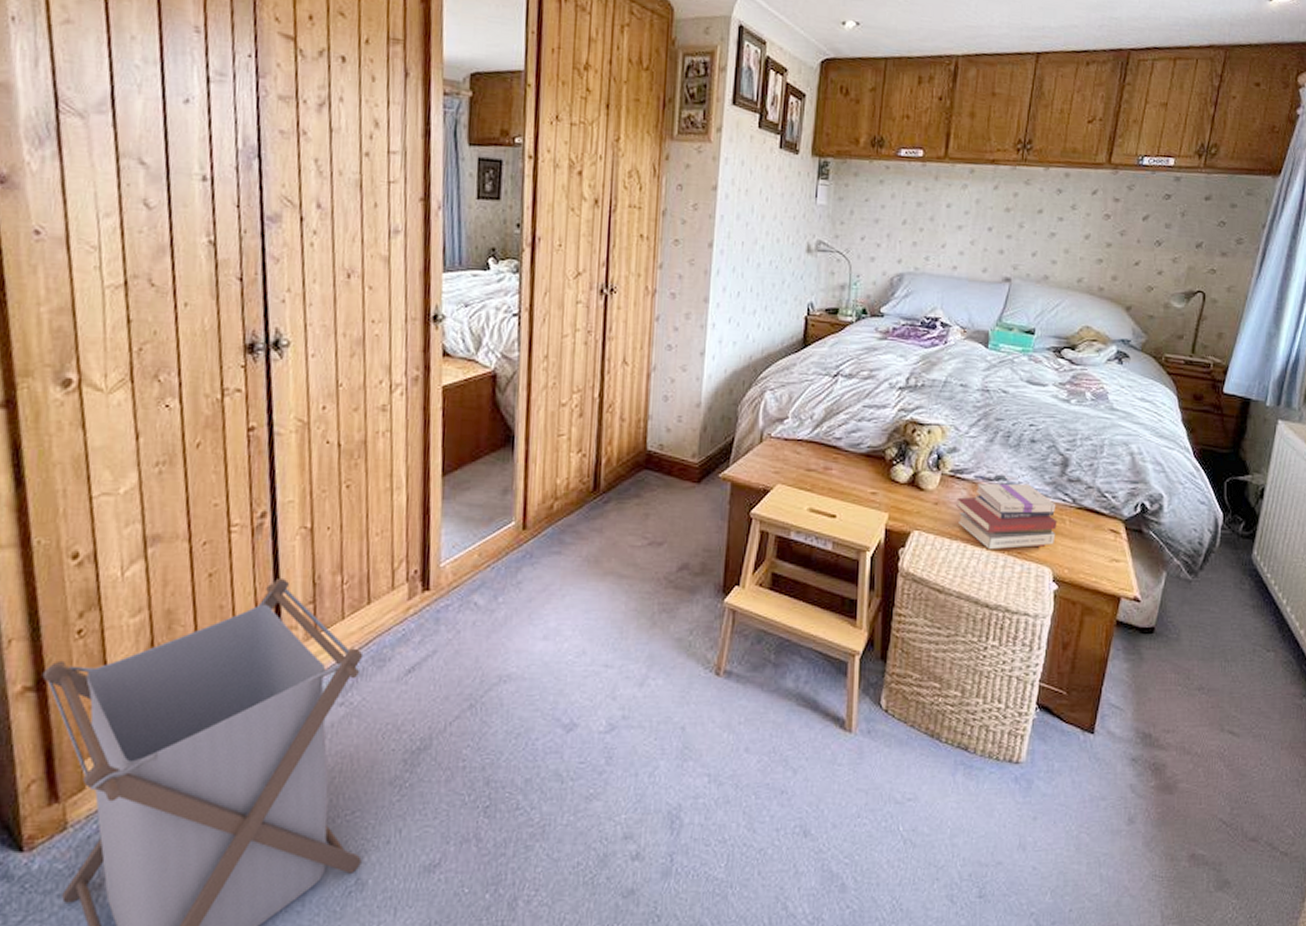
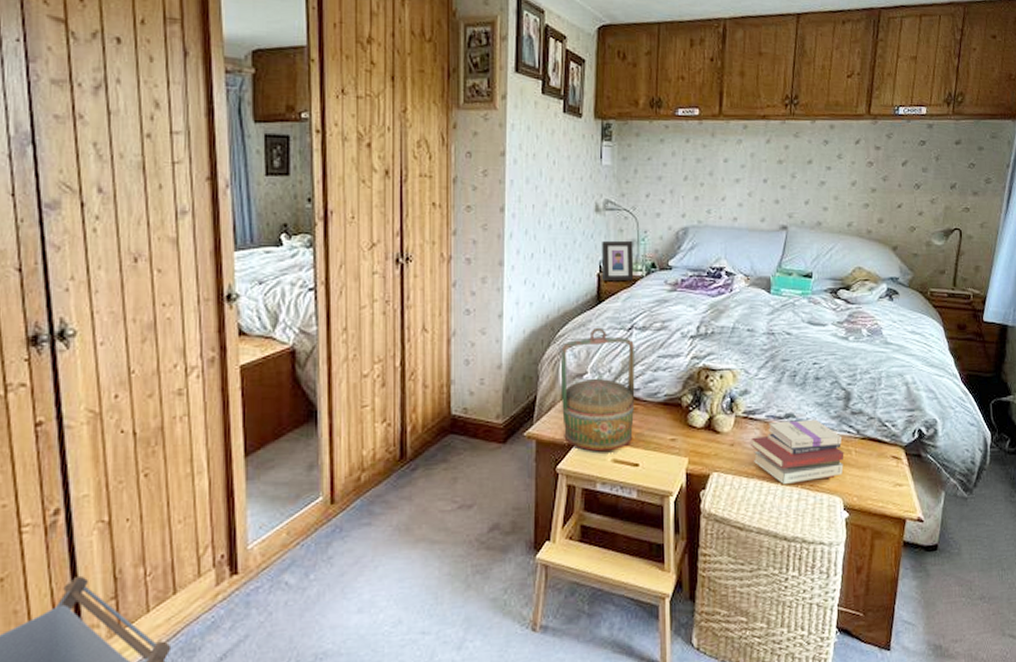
decorative basket: none [760,372,839,501] -> present [561,327,635,453]
picture frame: none [810,283,845,325] -> present [602,240,634,280]

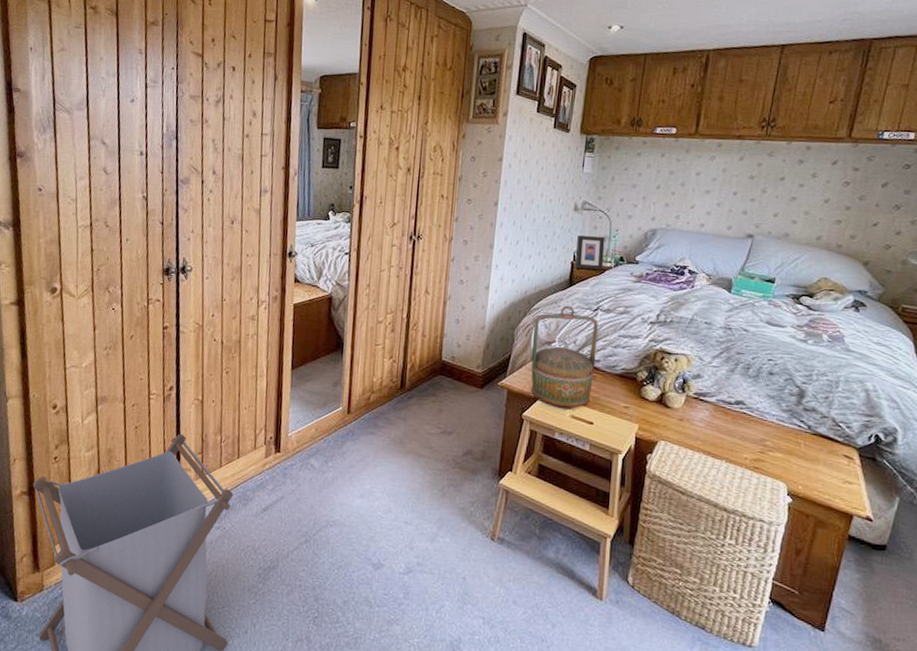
books: present [751,419,844,485] -> none [699,406,793,466]

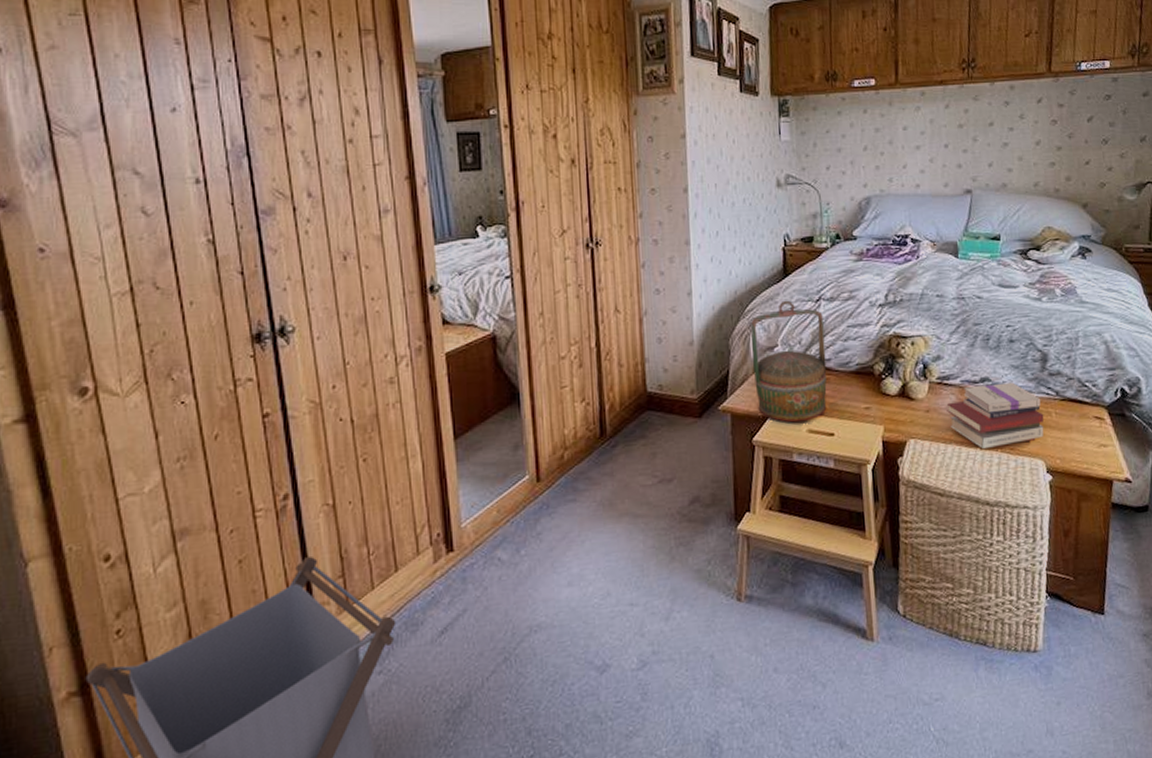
picture frame: present [575,235,605,270] -> none [785,213,819,254]
books: none [699,406,793,466] -> present [946,382,1045,450]

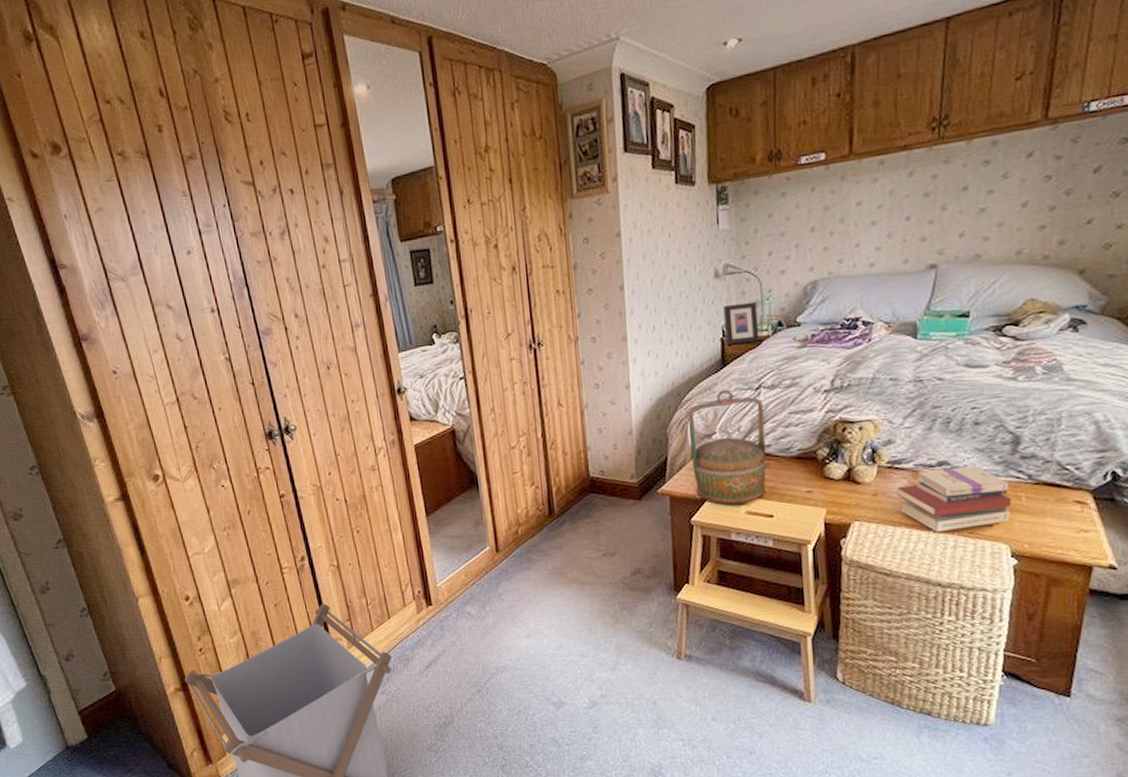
picture frame: none [785,213,819,254] -> present [724,301,760,344]

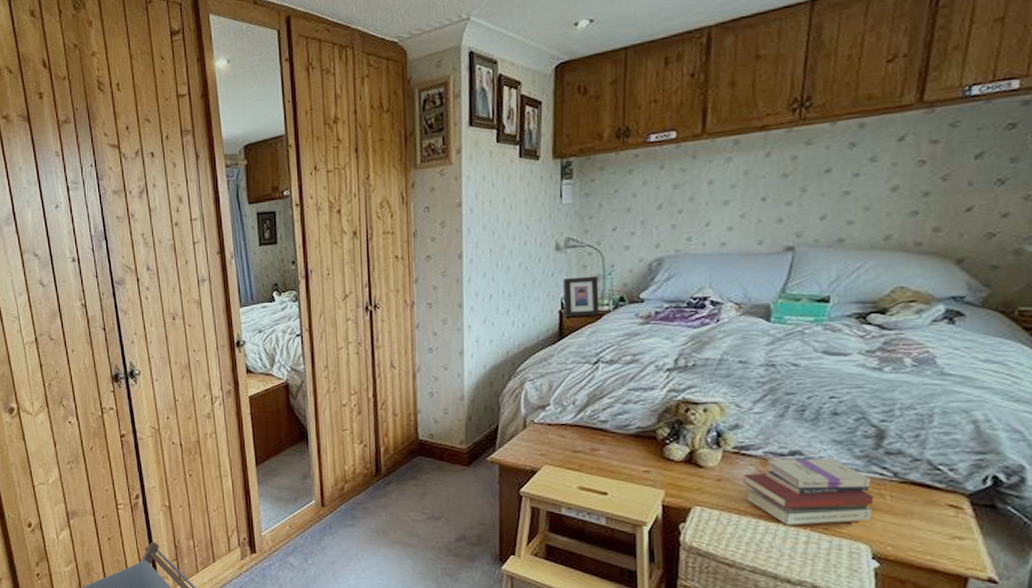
decorative basket: present [688,389,767,506] -> none [522,362,603,480]

